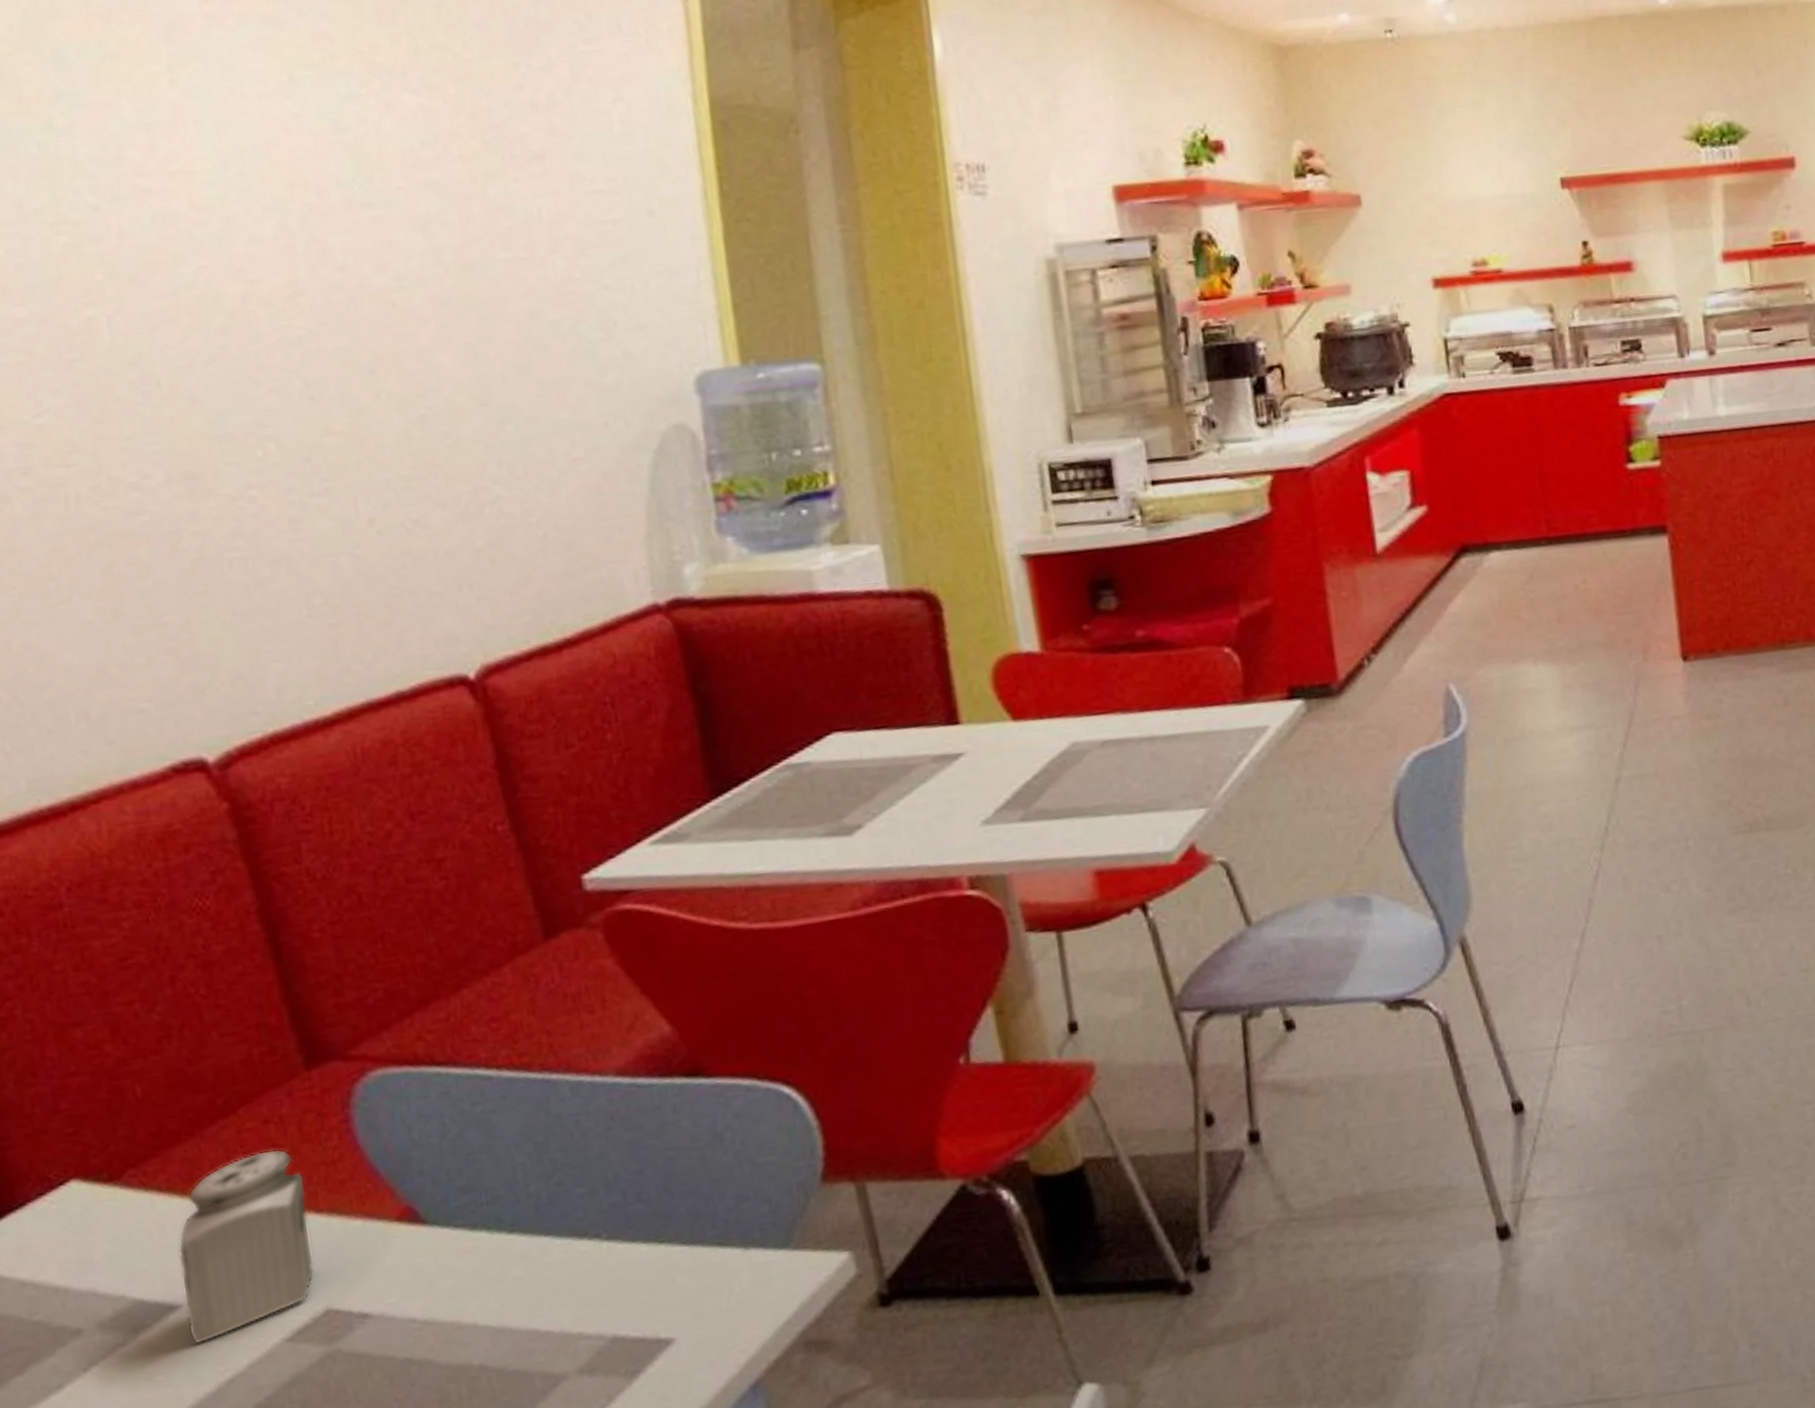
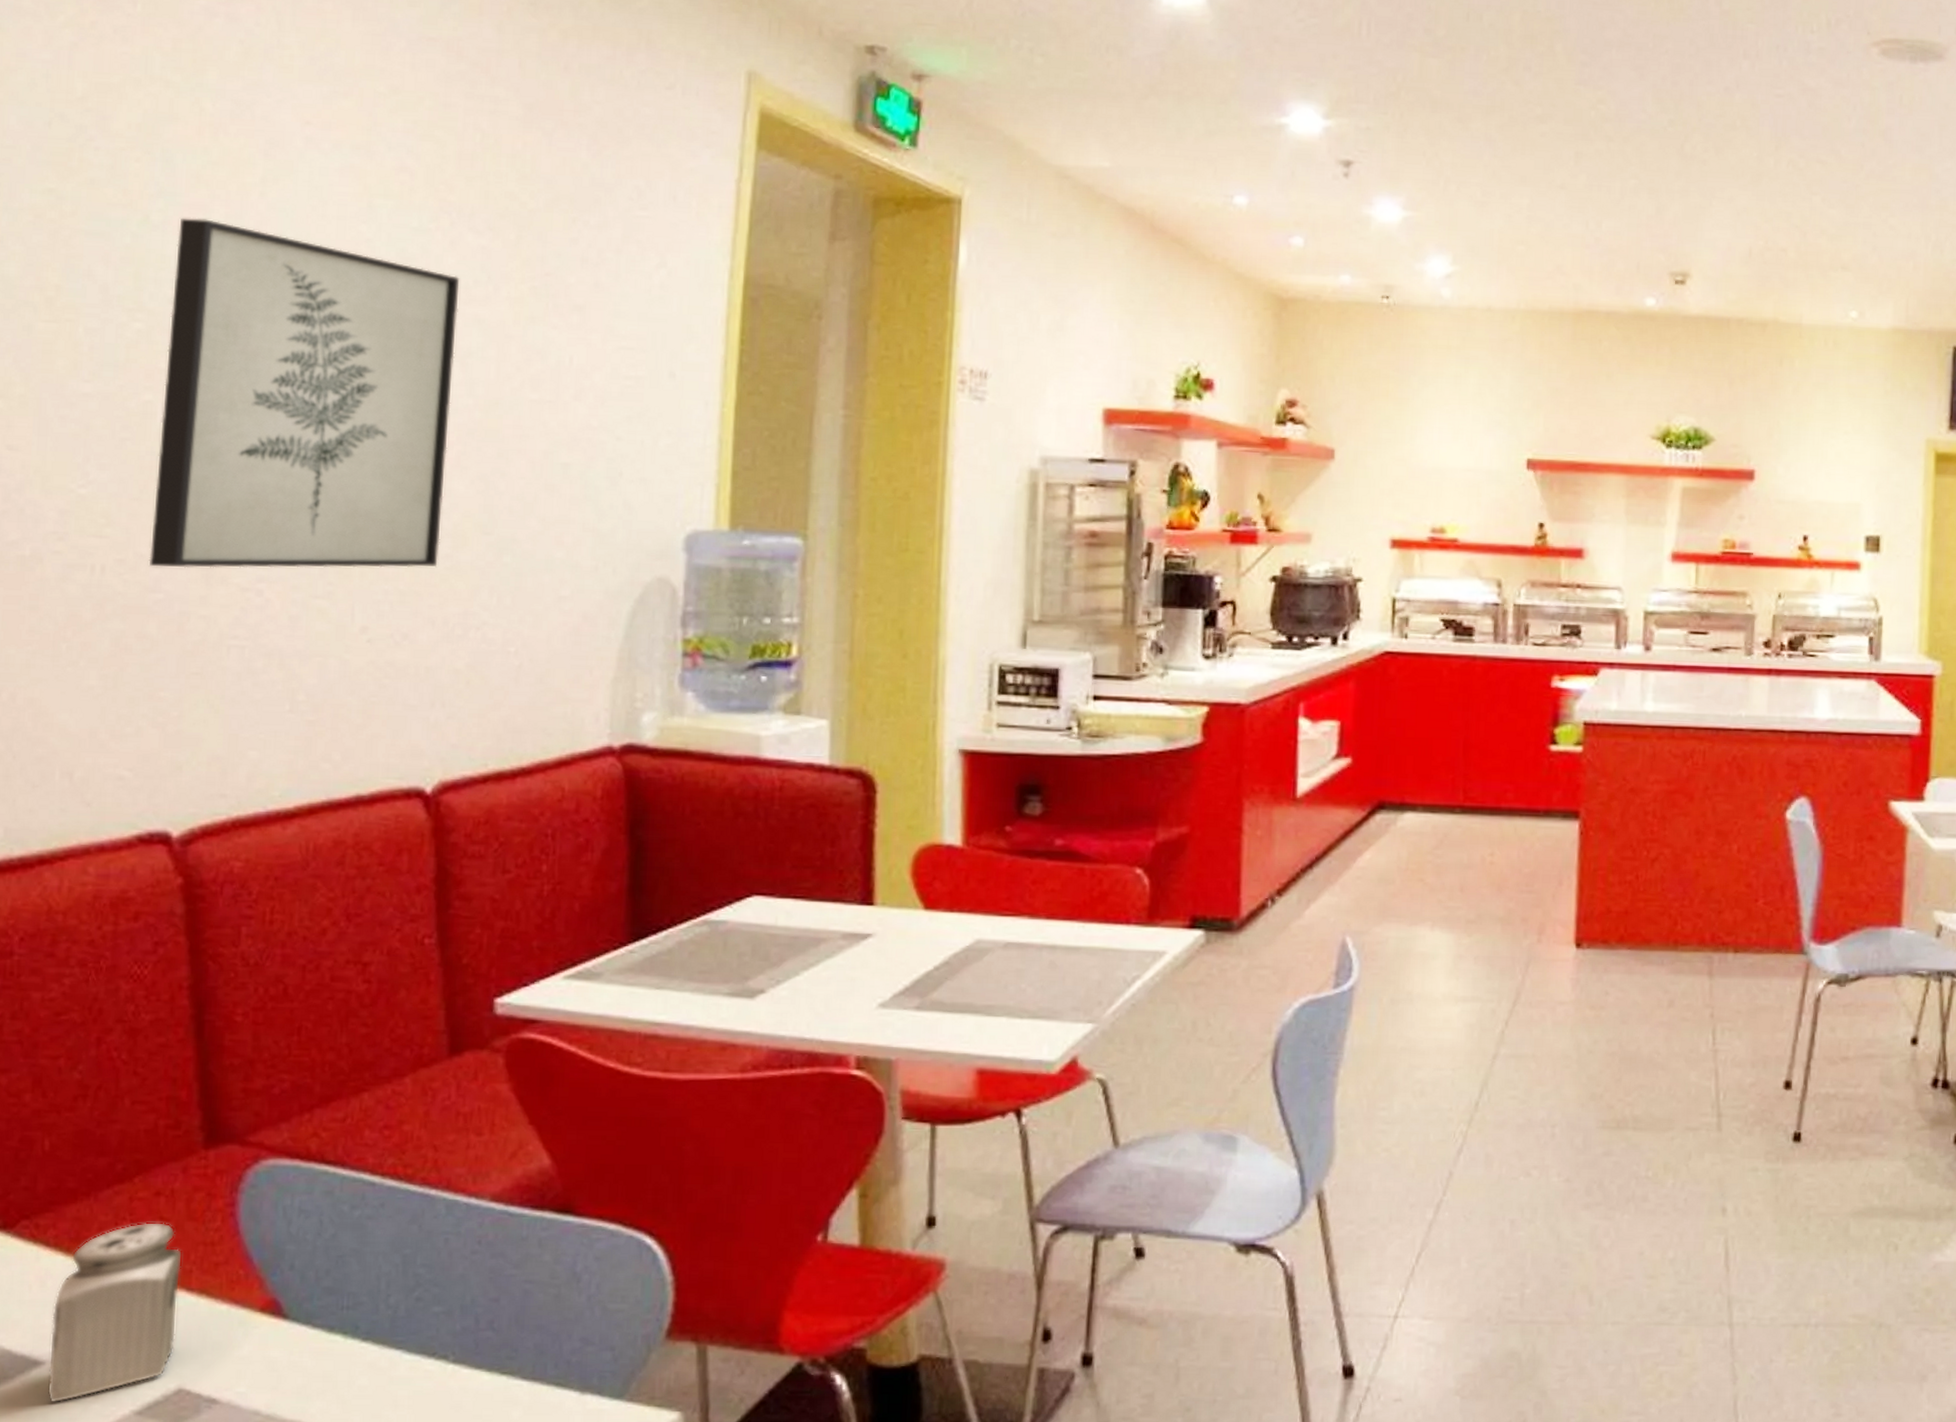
wall art: none [87,116,437,489] -> present [149,218,460,568]

